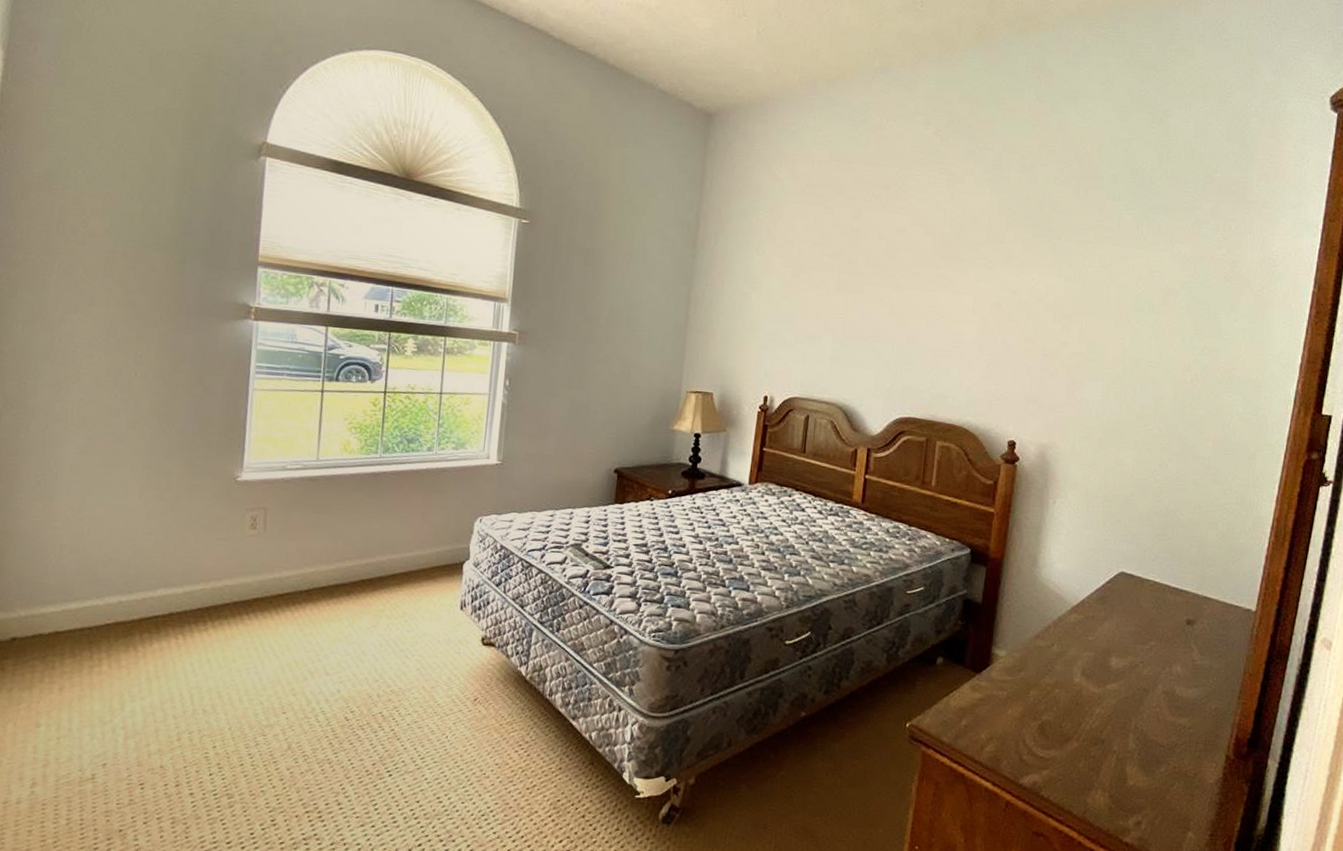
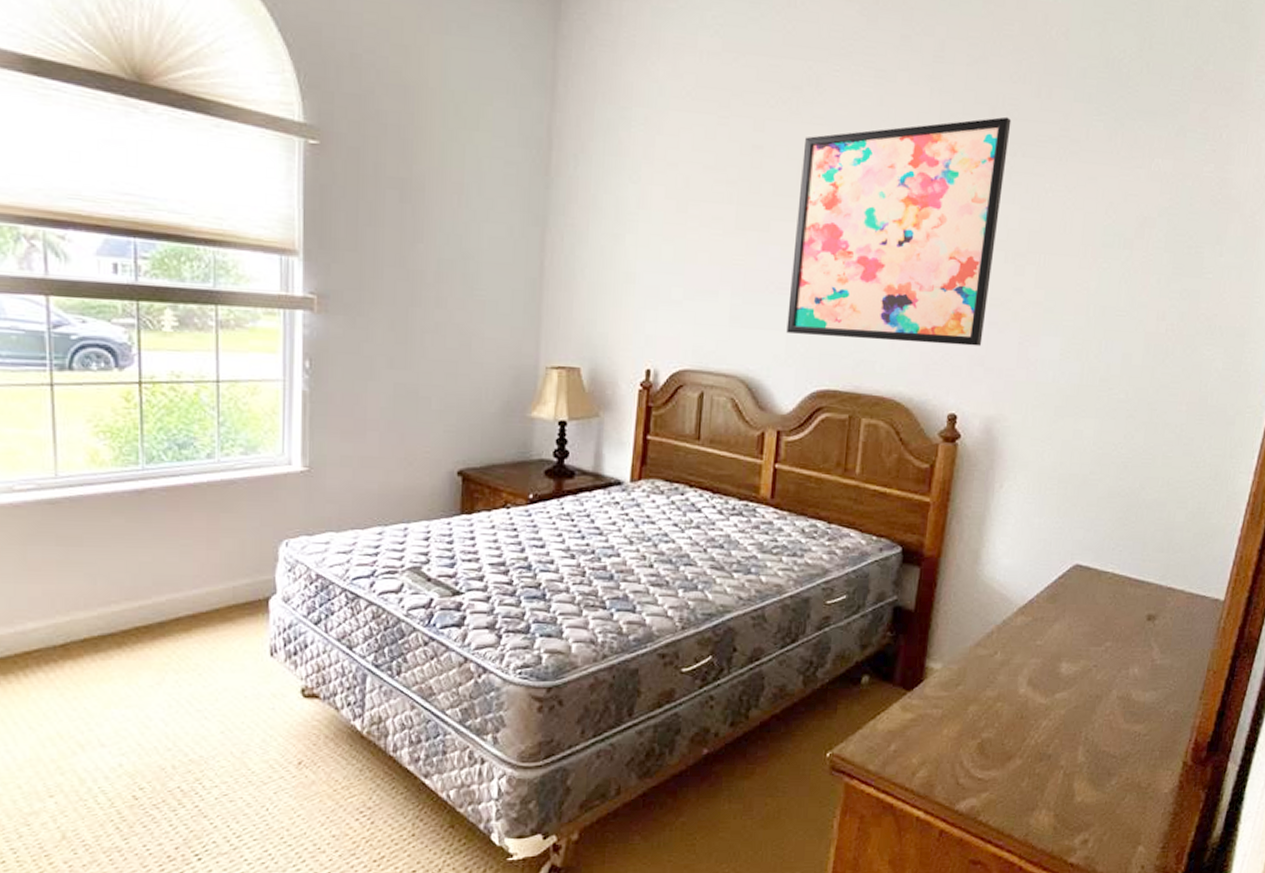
wall art: none [876,210,1056,387] -> present [786,116,1012,346]

